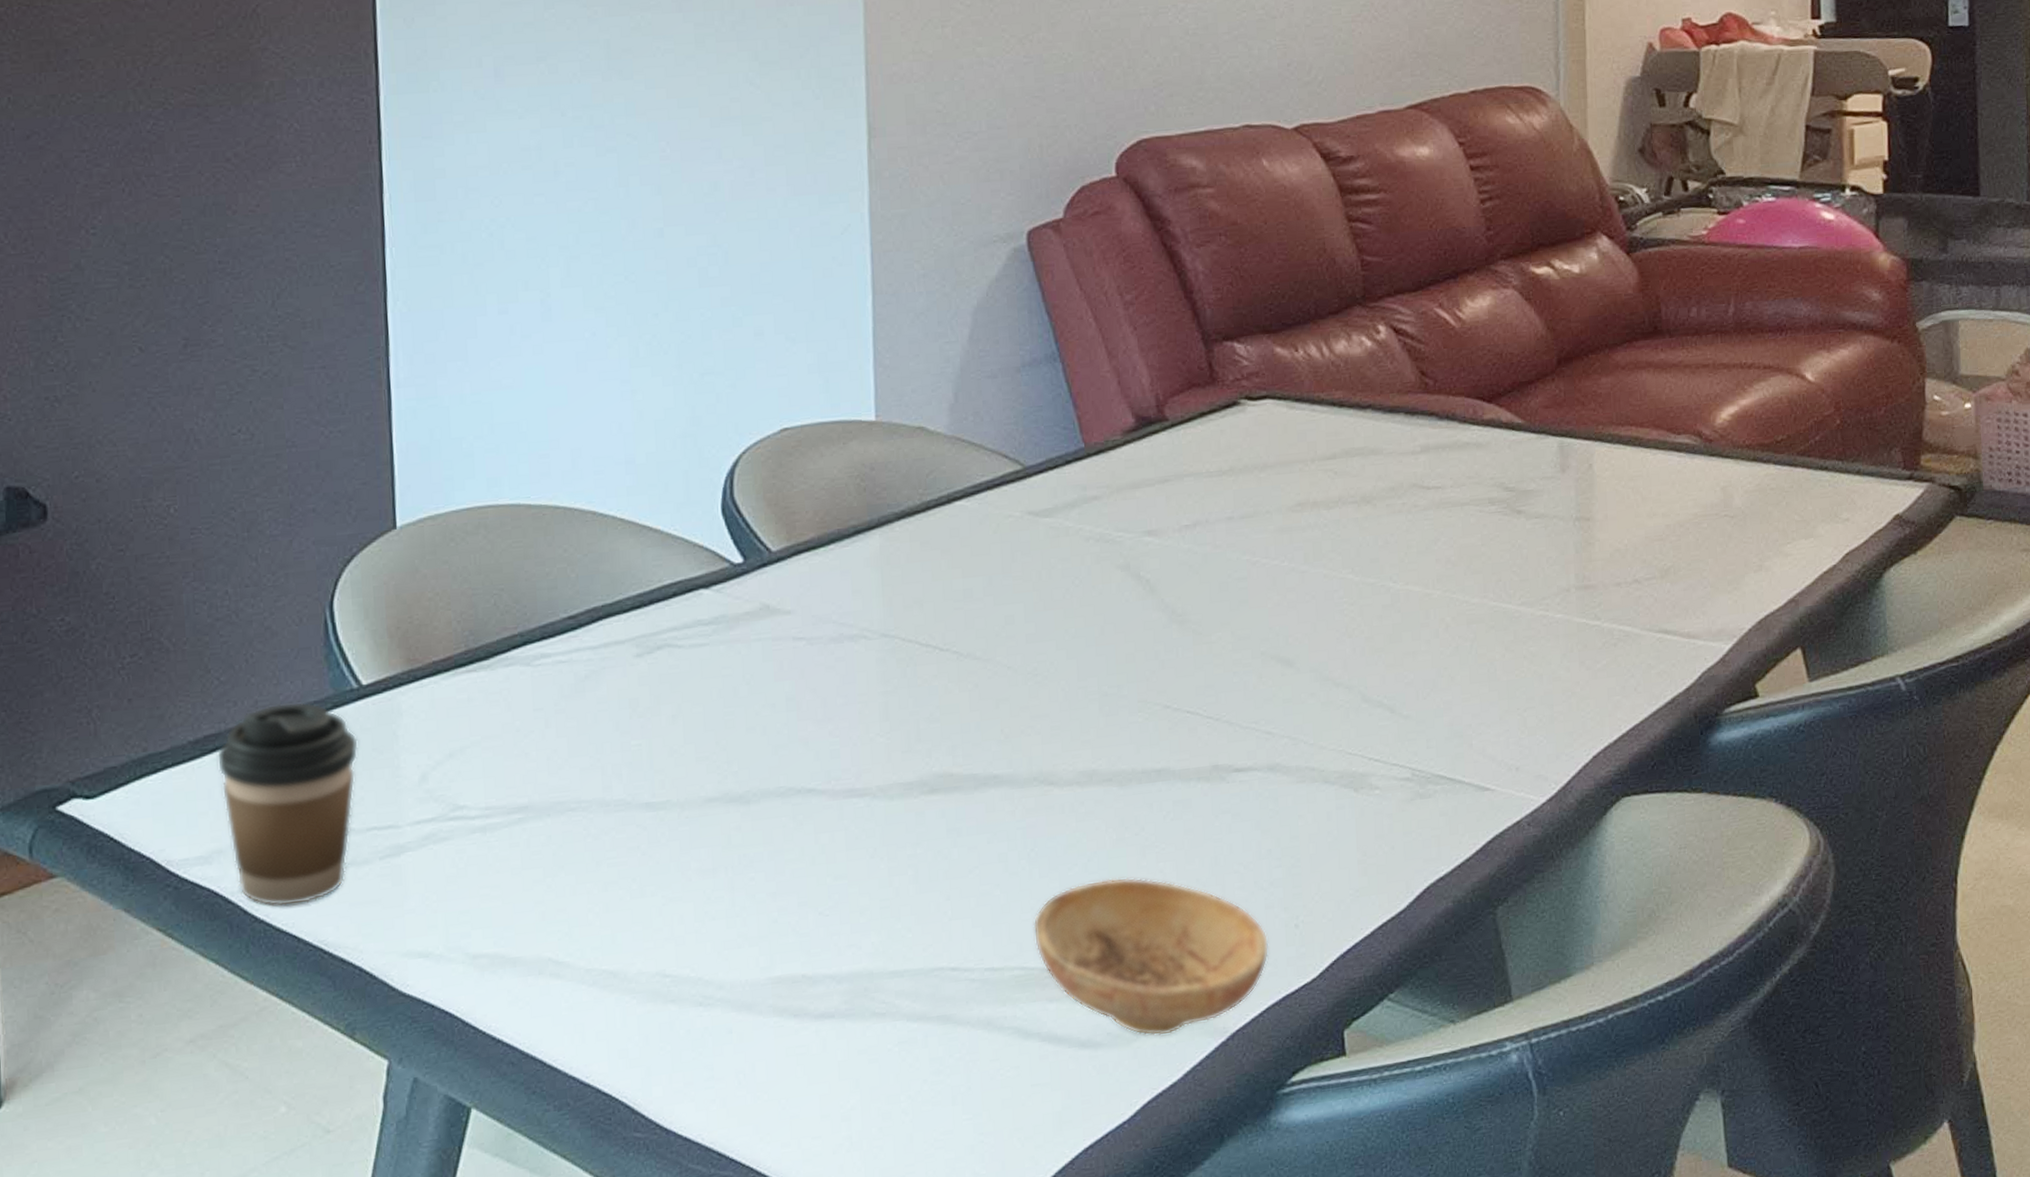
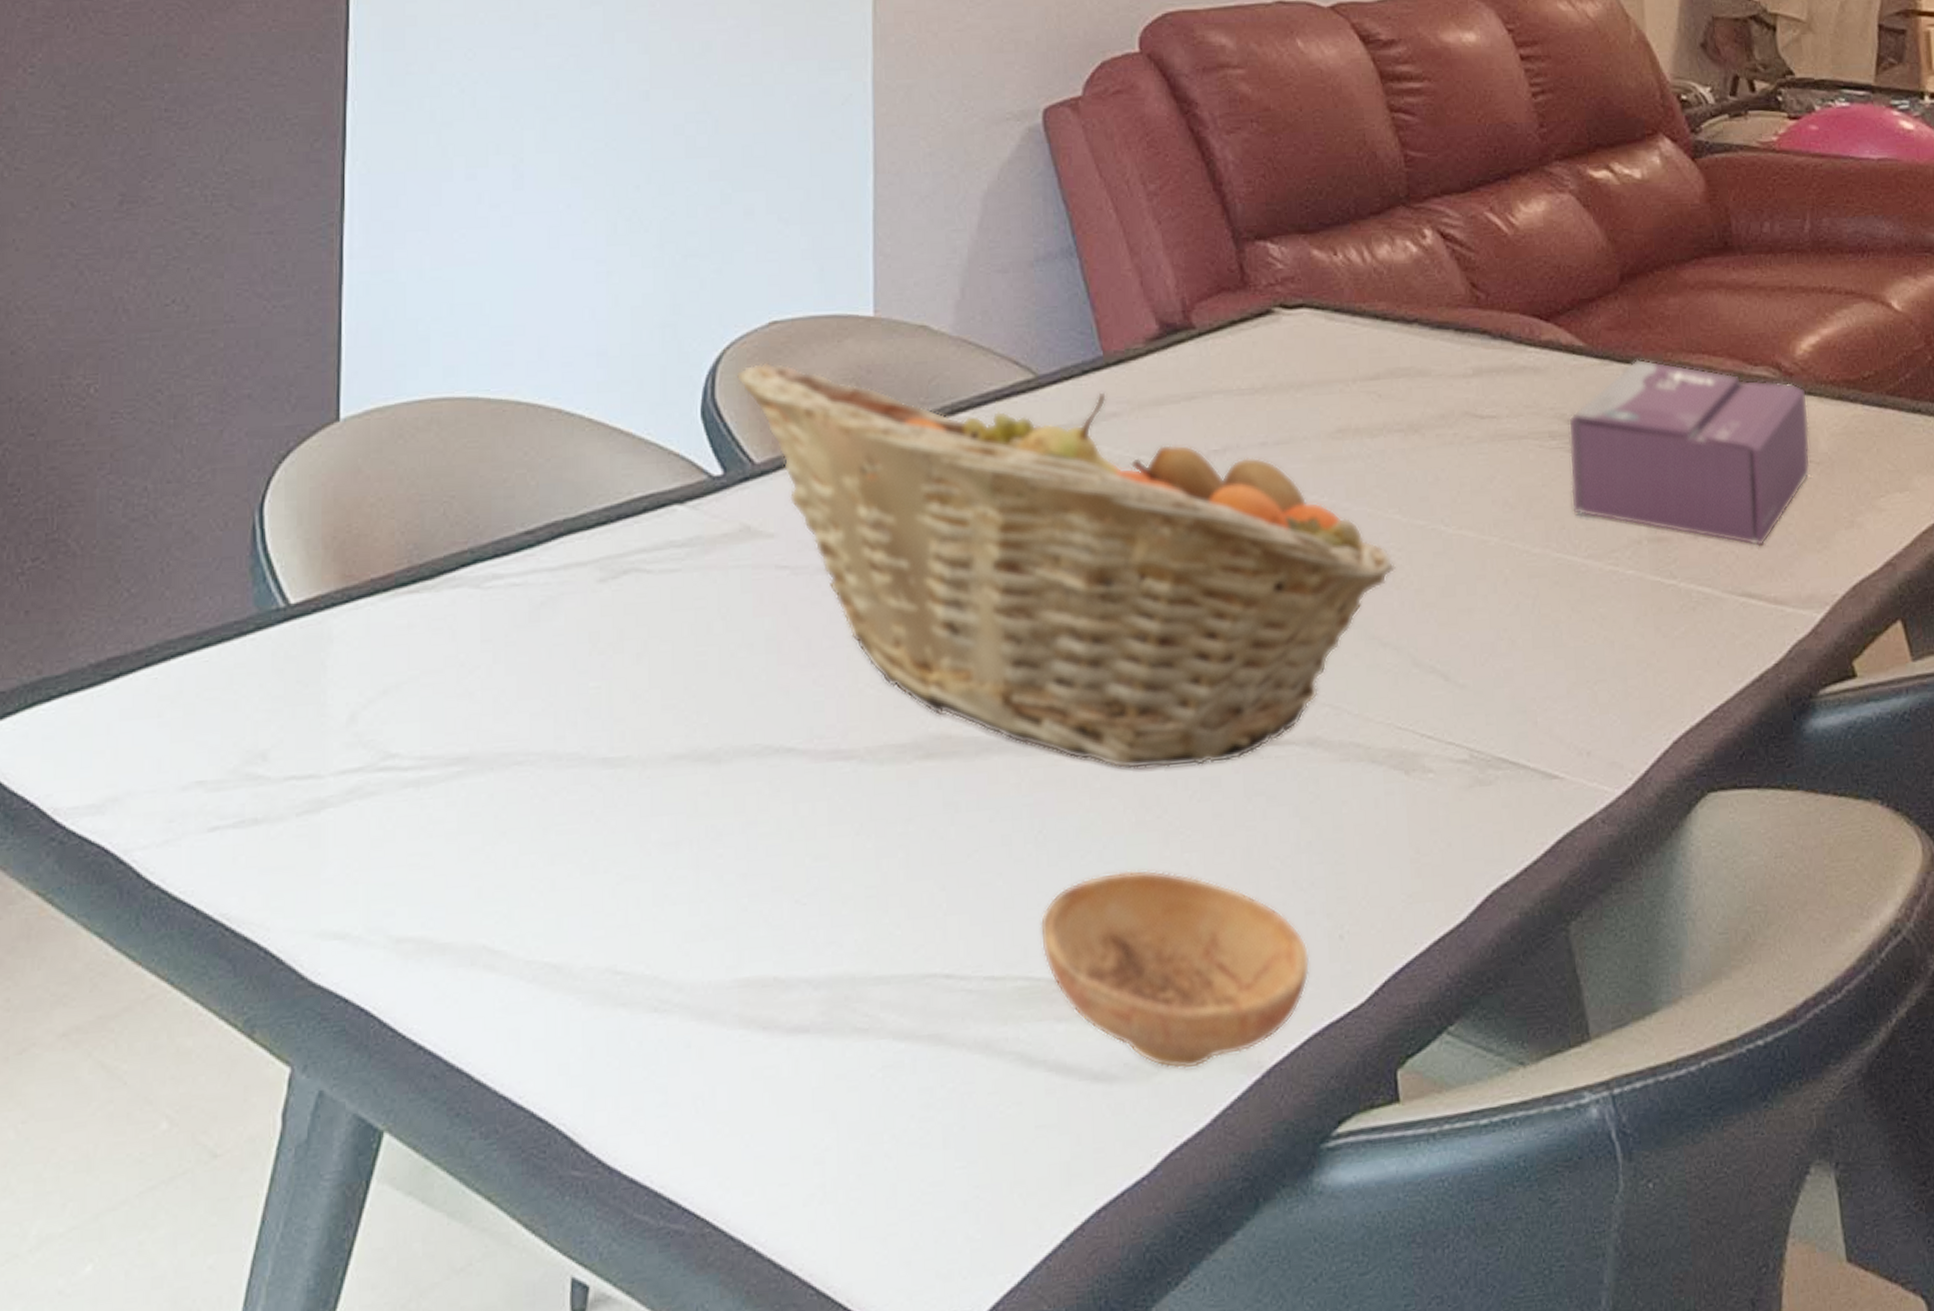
coffee cup: present [216,701,359,907] -> none [119,620,282,870]
fruit basket: none [752,463,1348,796] -> present [736,362,1396,769]
tissue box: none [1506,432,1726,590] -> present [1568,359,1811,546]

